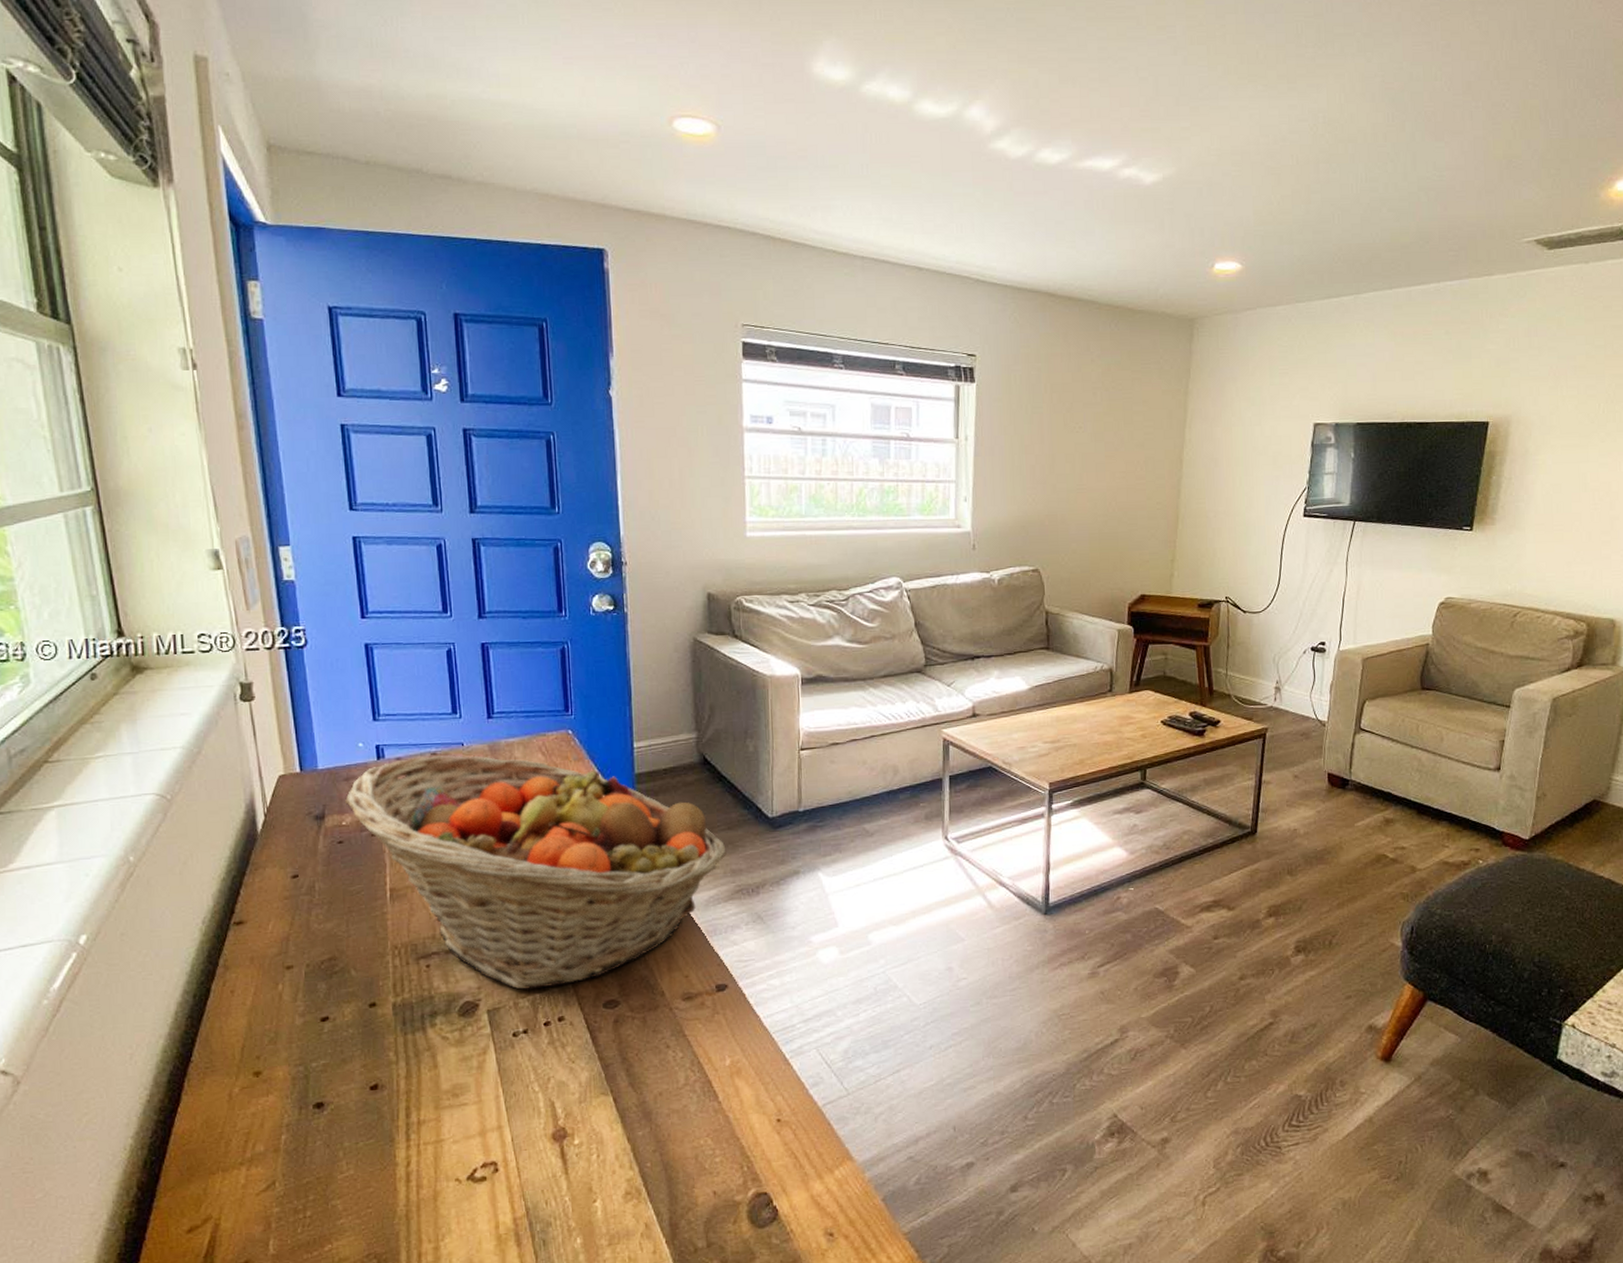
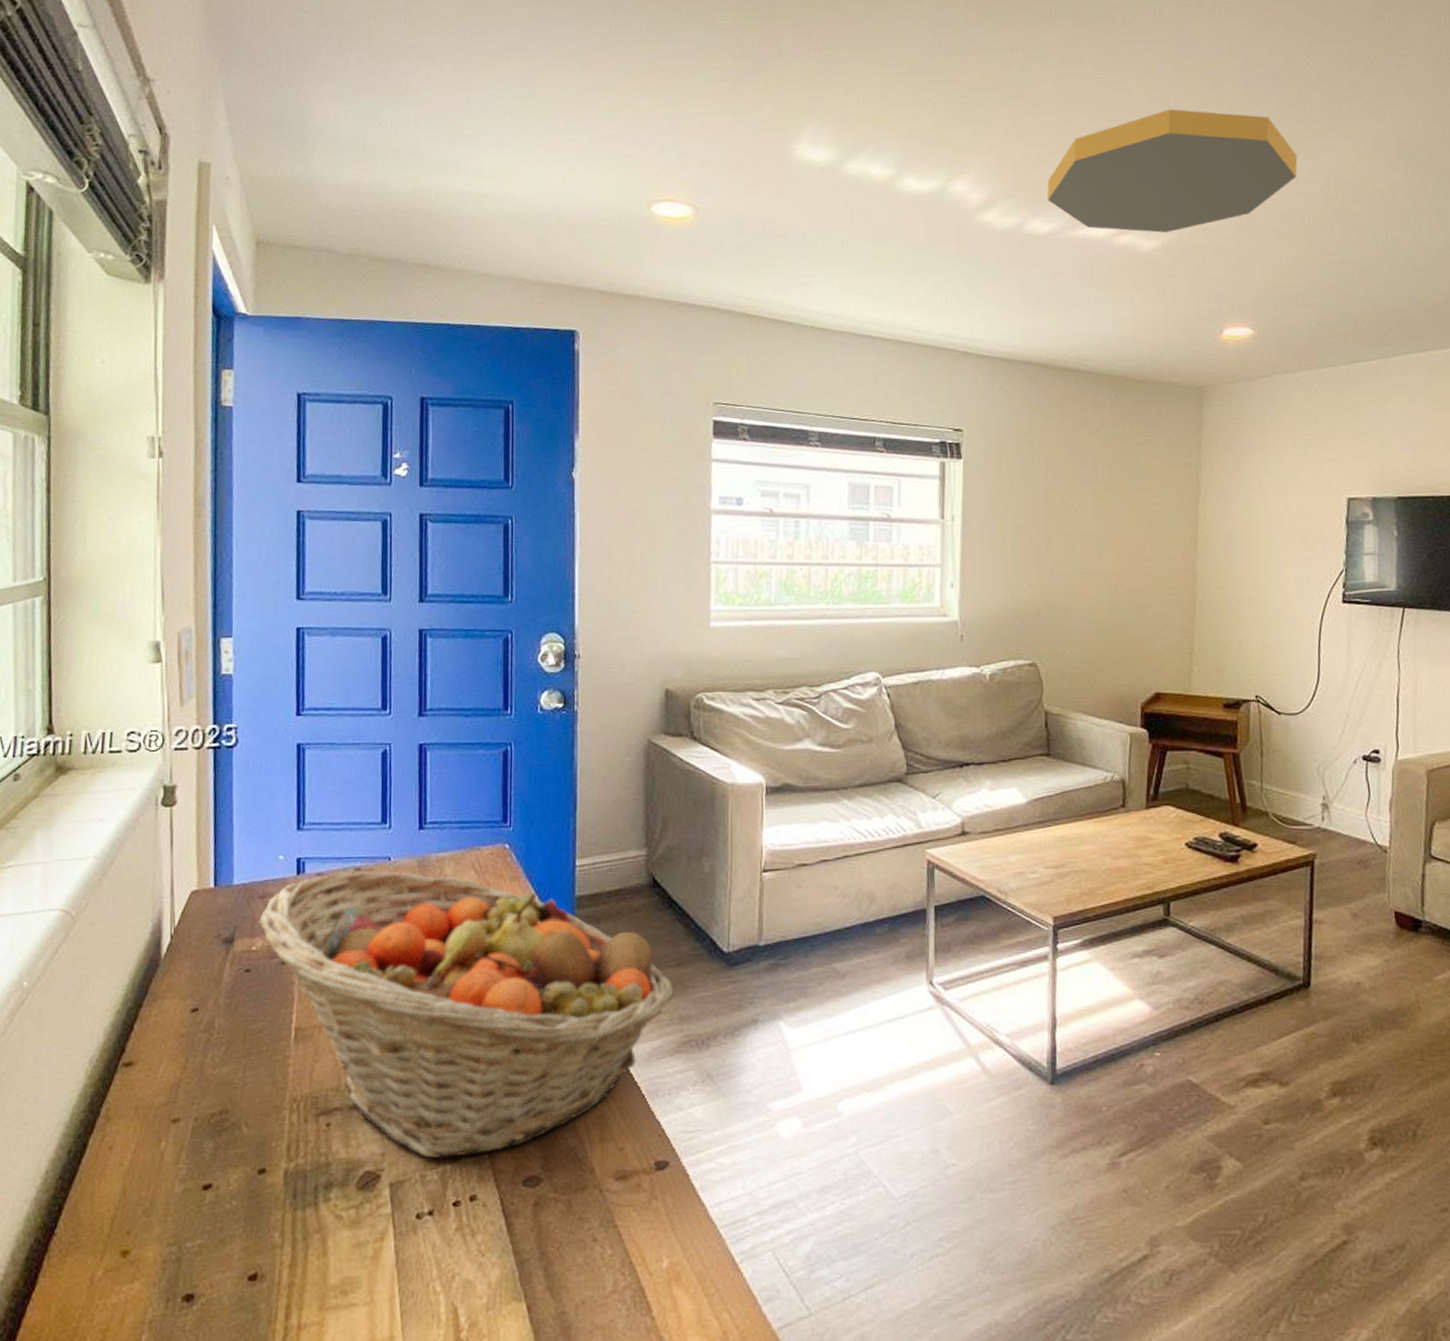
ceiling light: none [1057,39,1291,166] -> present [1047,109,1298,233]

